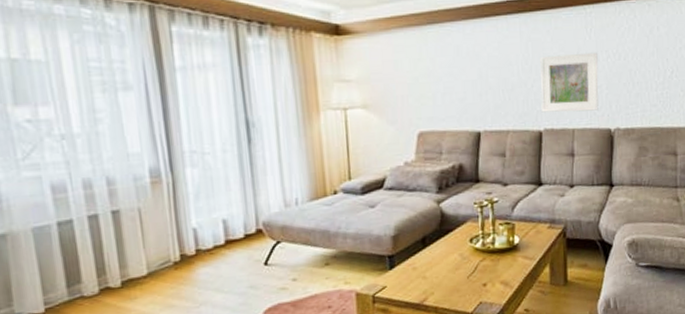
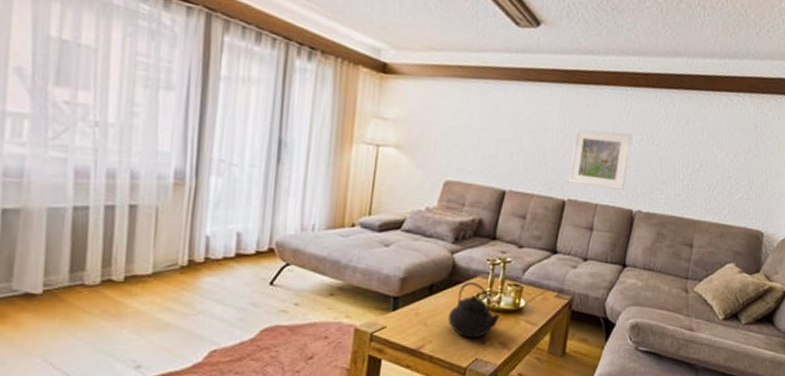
teapot: none [445,227,497,284] -> present [447,281,500,339]

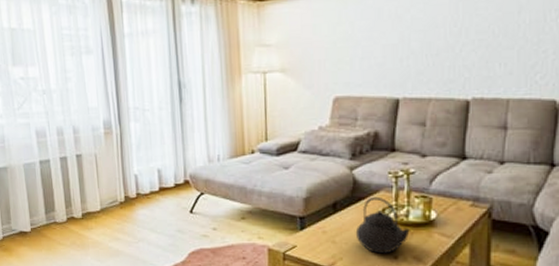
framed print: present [568,128,632,190] -> none [470,11,544,80]

